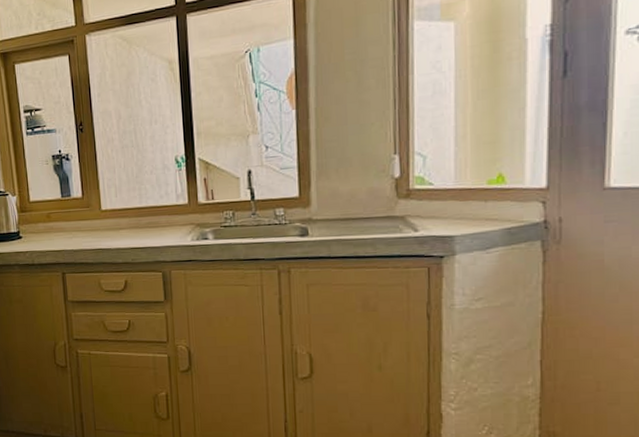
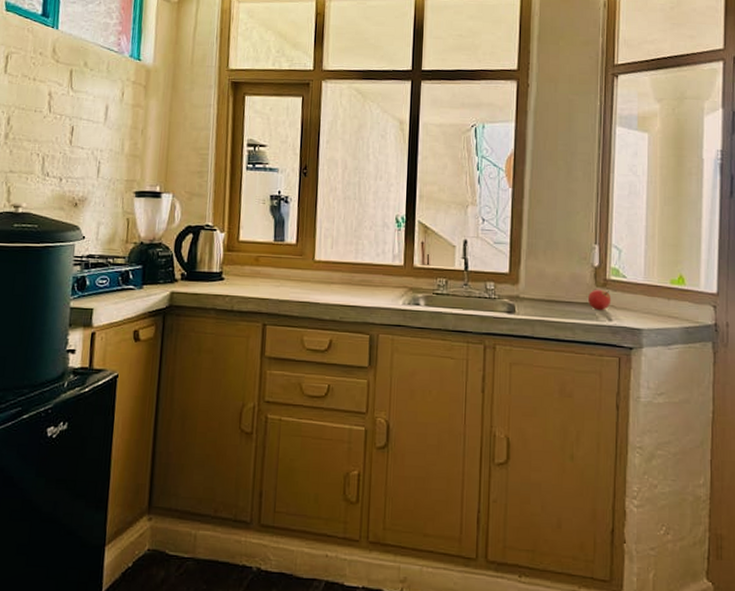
fruit: none [390,200,417,223] -> present [588,289,612,311]

